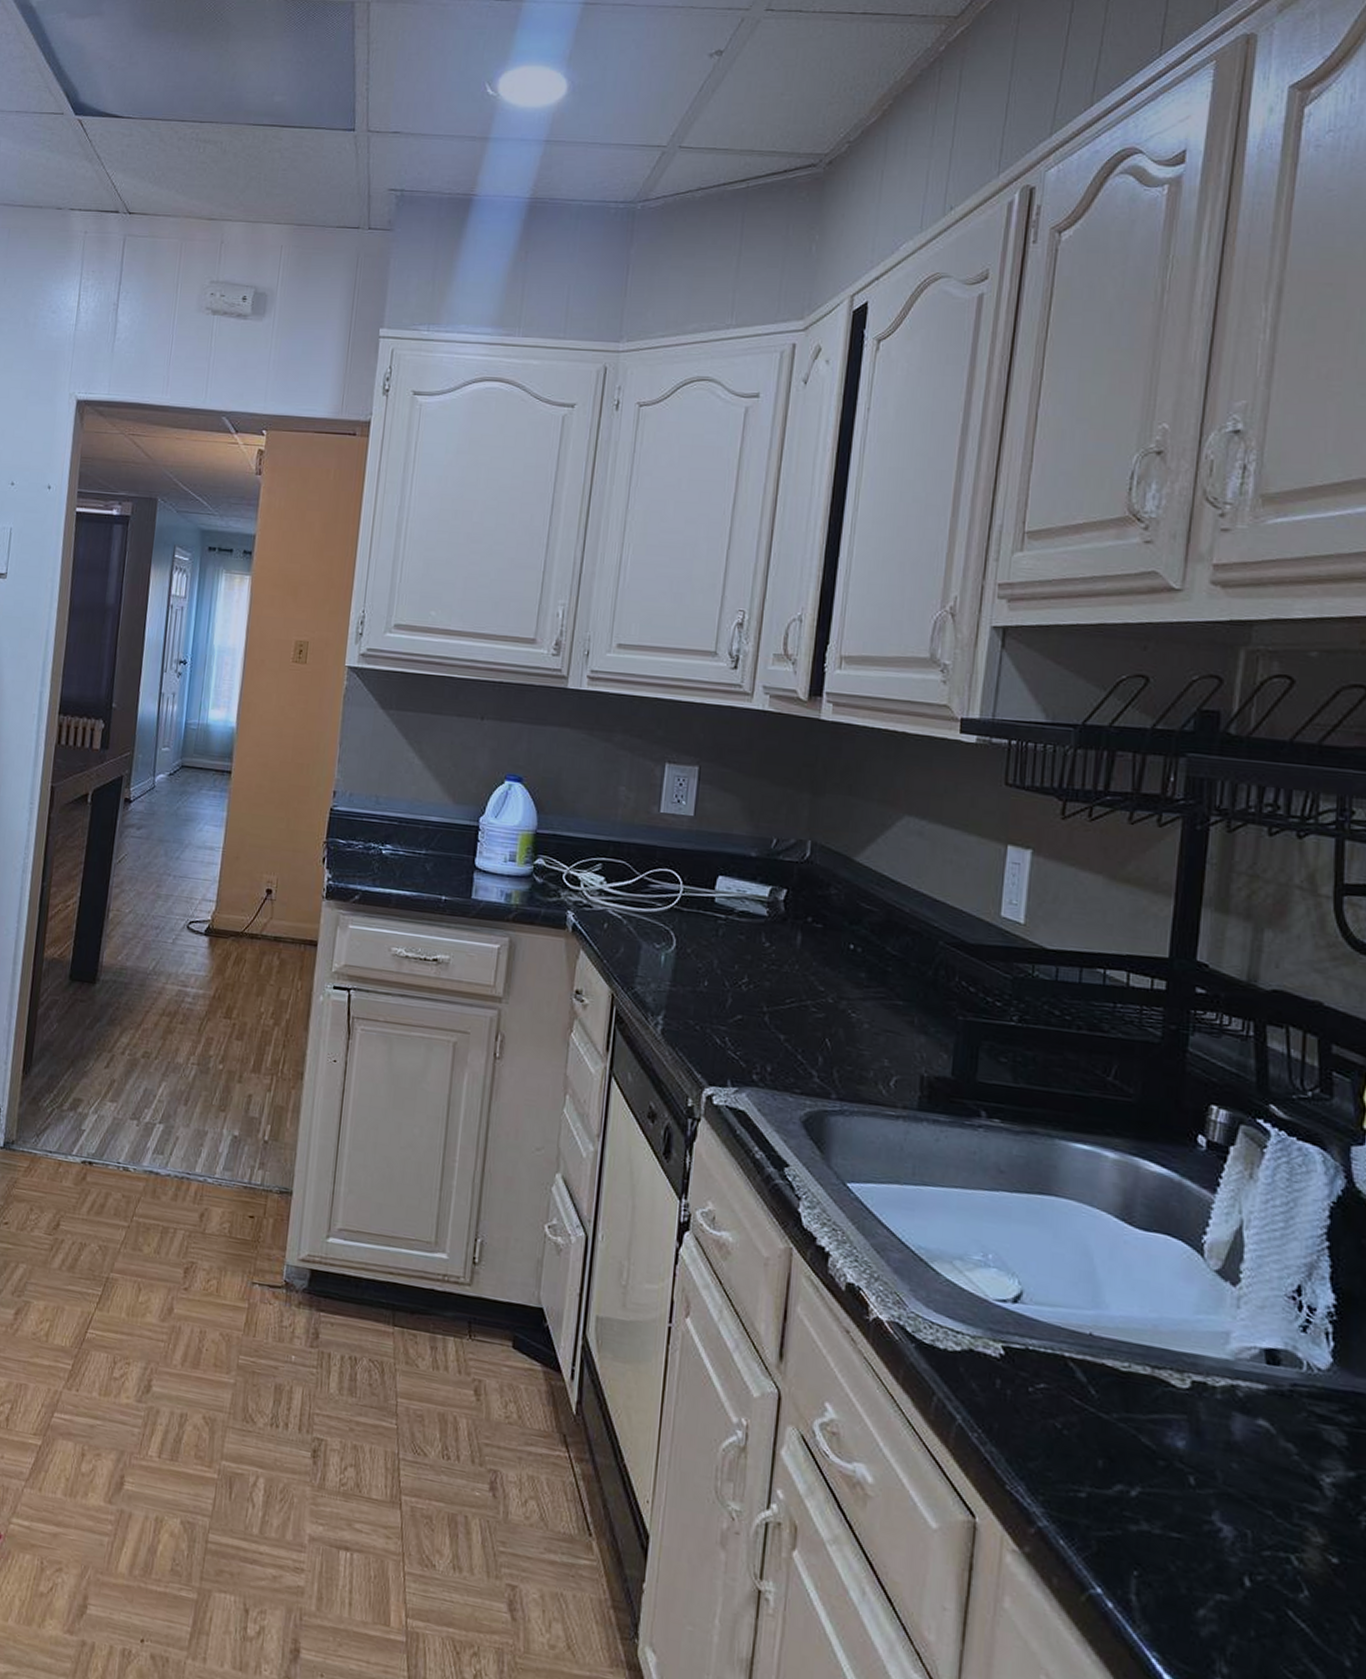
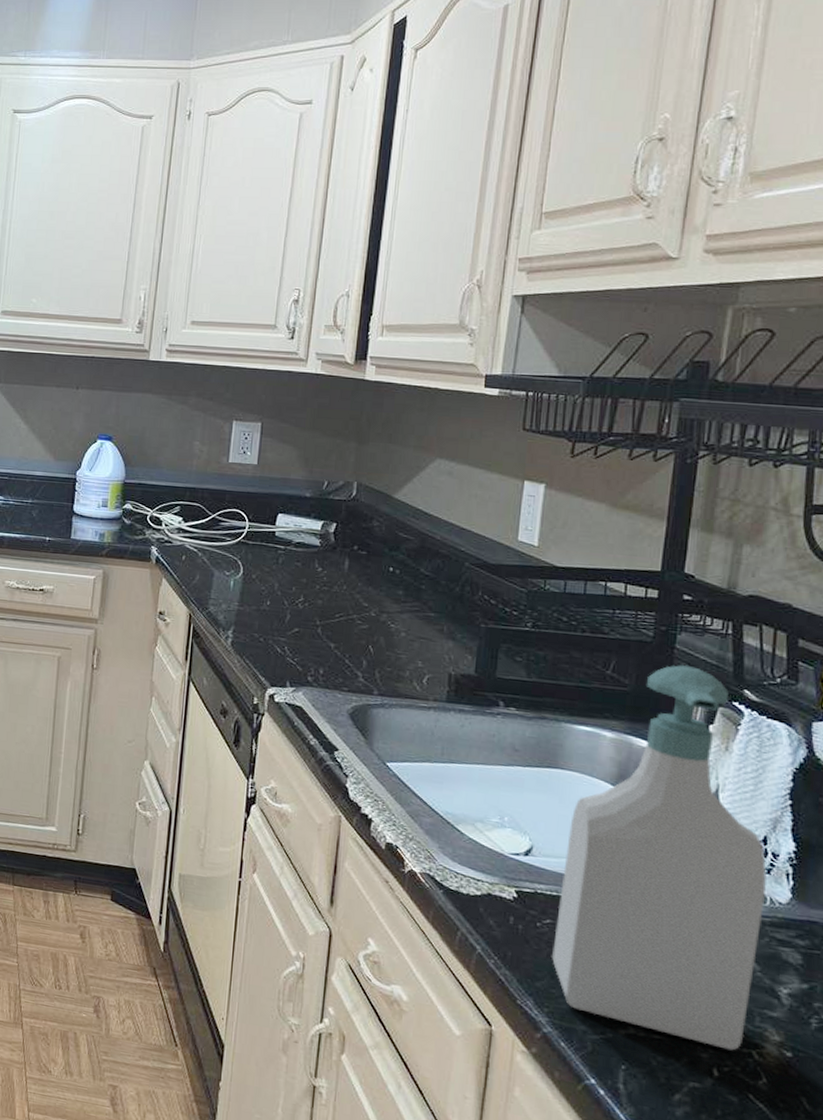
soap bottle: none [1047,1071,1304,1554] -> present [552,664,768,1051]

